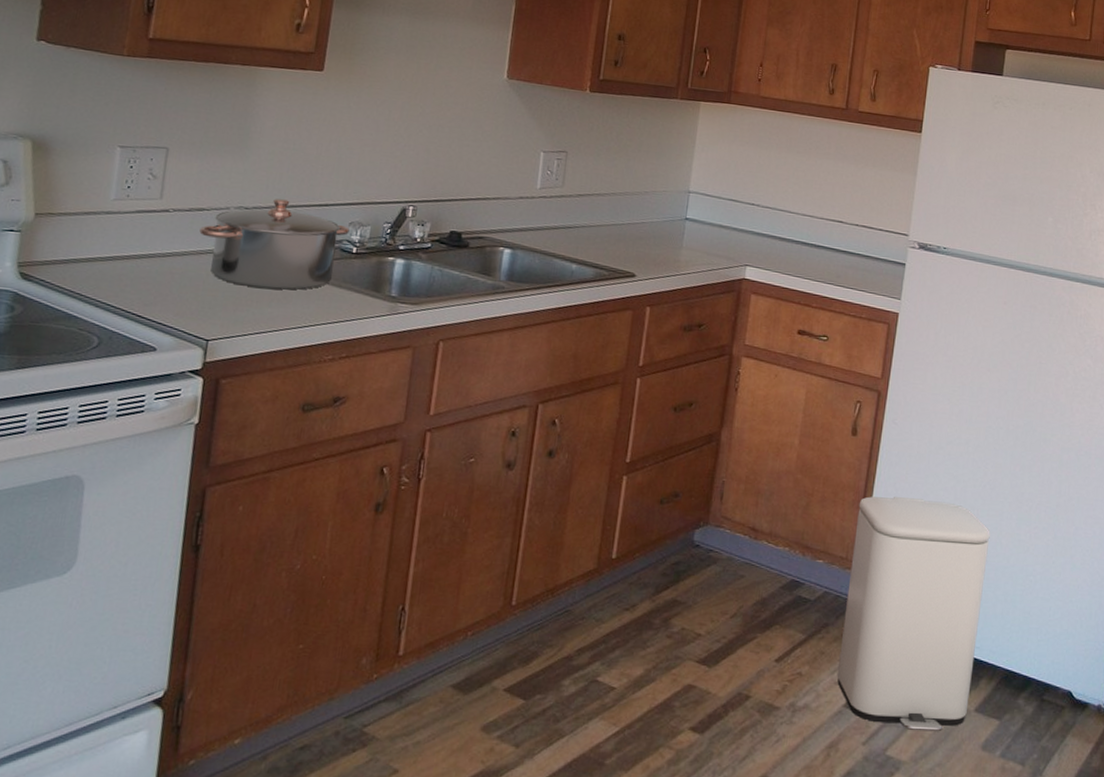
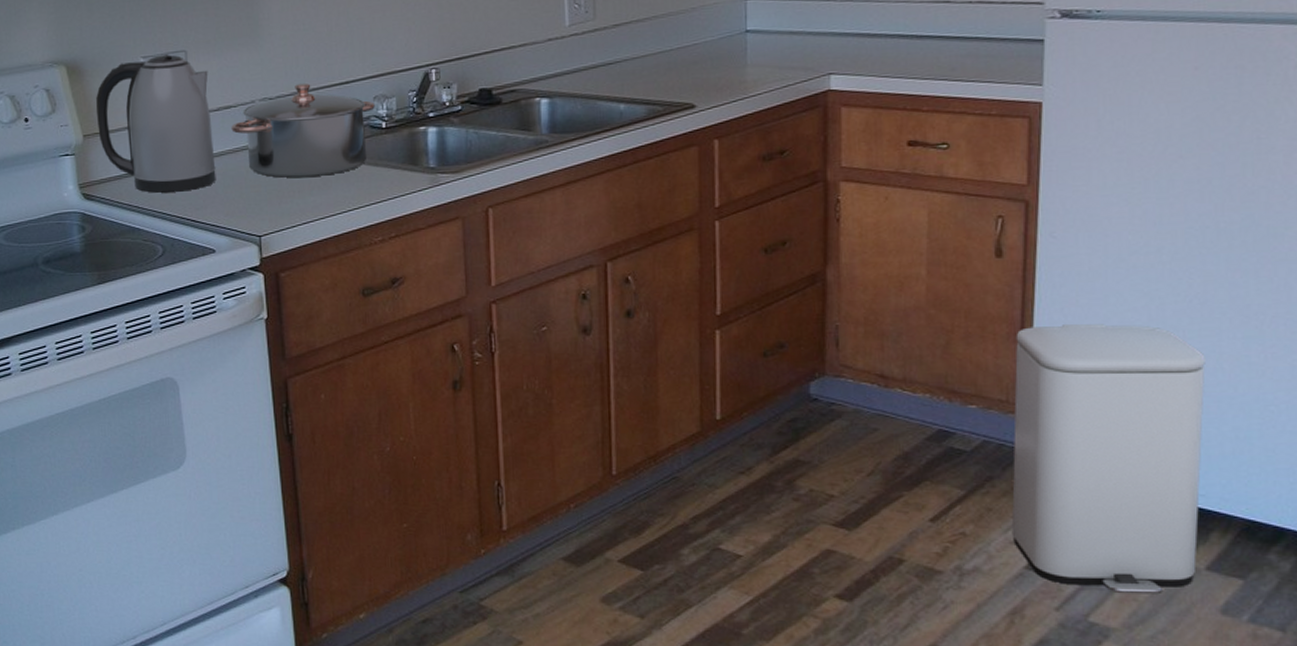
kettle: none [53,147,187,286] -> present [95,54,216,193]

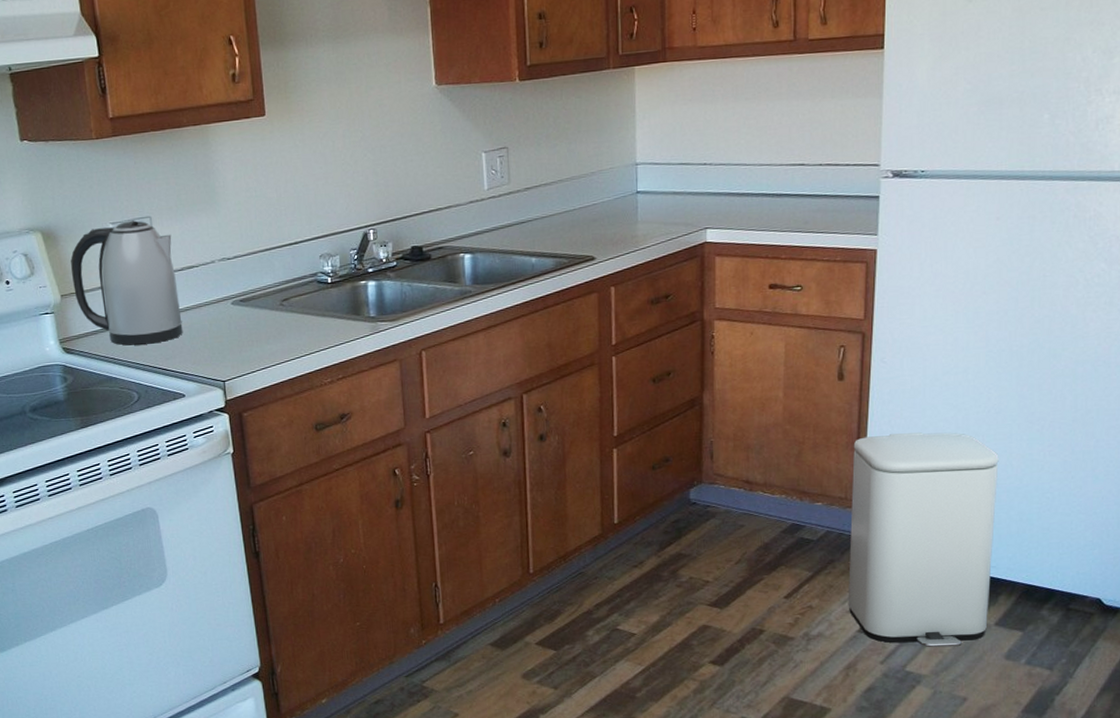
cooking pot: present [231,82,375,178] -> none [194,244,321,329]

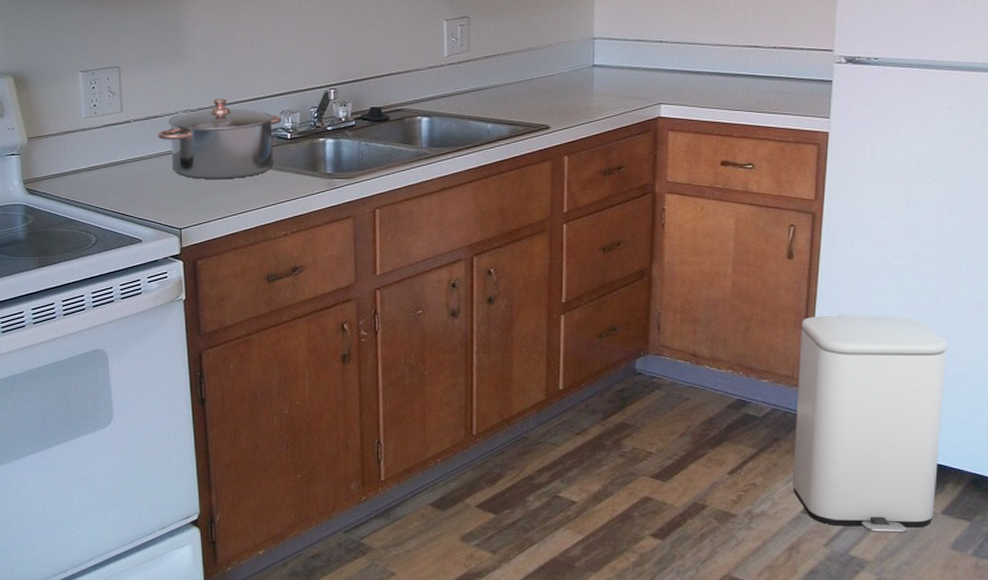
kettle: present [70,220,183,346] -> none [39,70,144,189]
cooking pot: none [194,244,321,329] -> present [157,97,282,180]

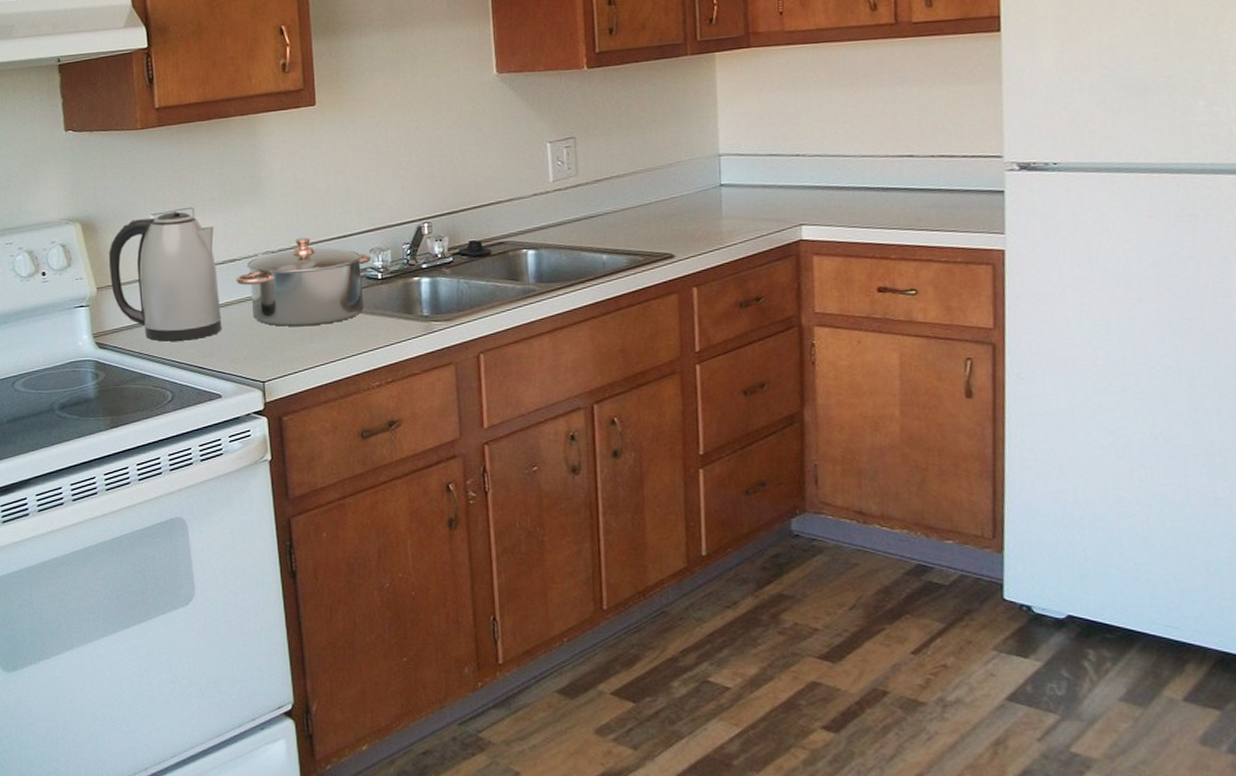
kettle: none [39,70,144,189] -> present [108,211,222,342]
pedal bin: present [792,315,948,534] -> none [988,461,1174,726]

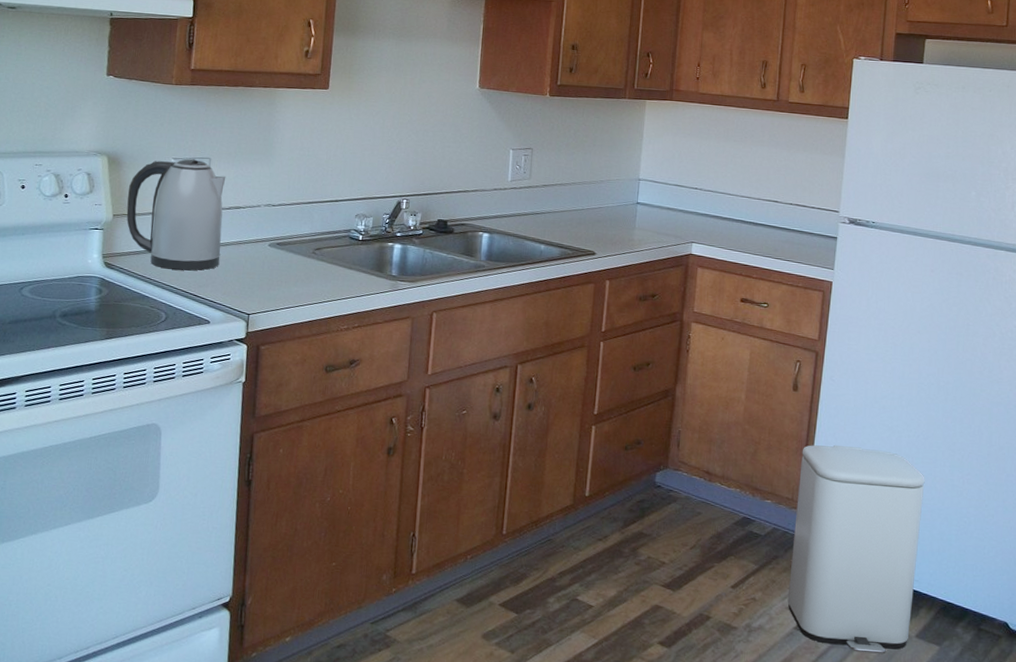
cooking pot: present [236,237,371,327] -> none [238,196,356,272]
pedal bin: none [988,461,1174,726] -> present [787,445,925,654]

